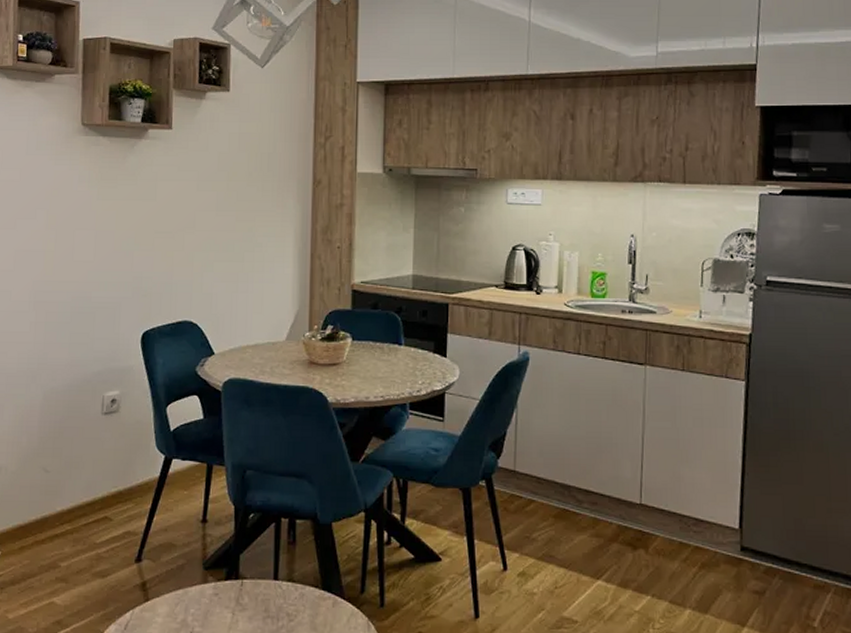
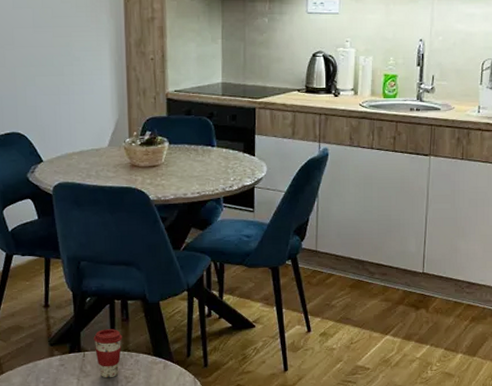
coffee cup: none [254,553,287,614] -> present [93,329,122,378]

